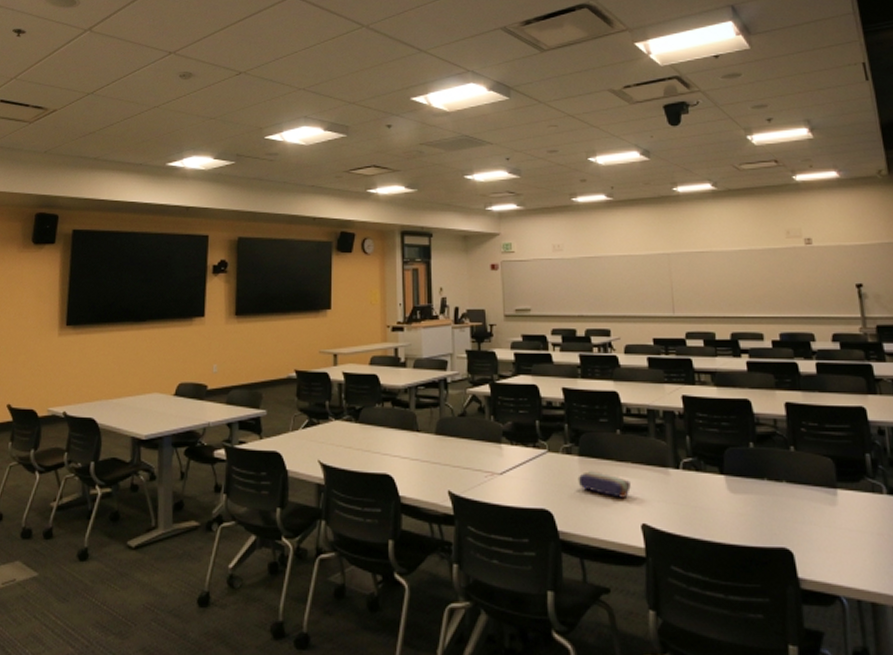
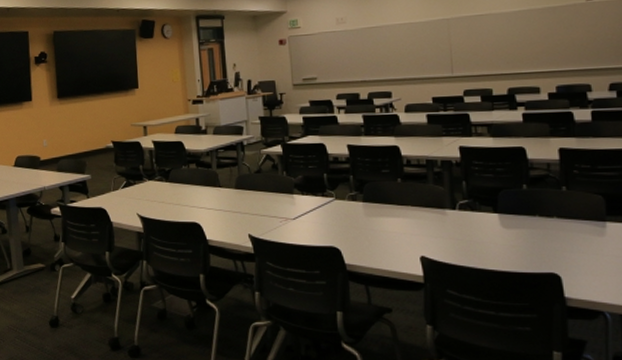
pencil case: present [578,471,631,498] -> none [362,214,411,236]

